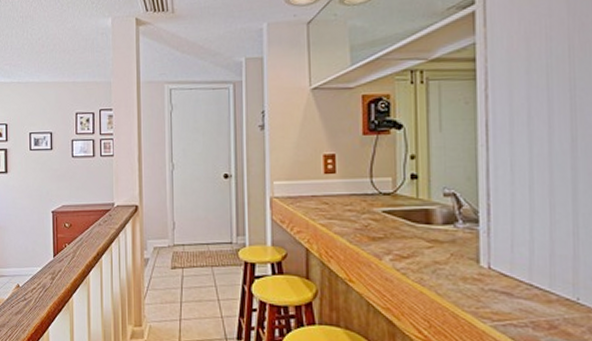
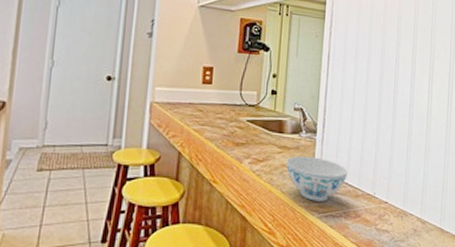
bowl: none [440,251,532,307] -> present [286,156,348,202]

